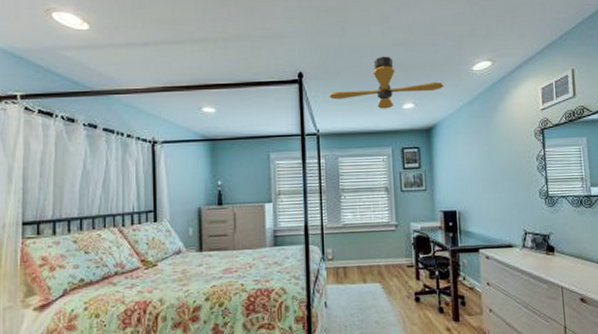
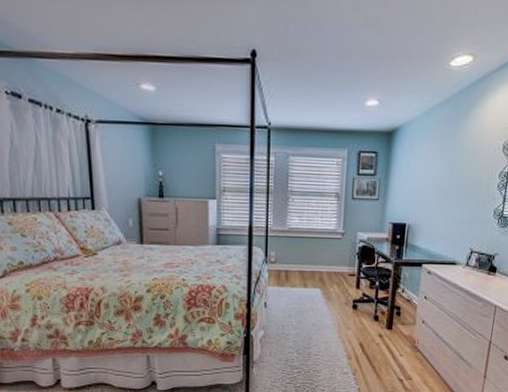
ceiling fan: present [329,56,444,109] -> none [284,37,415,105]

